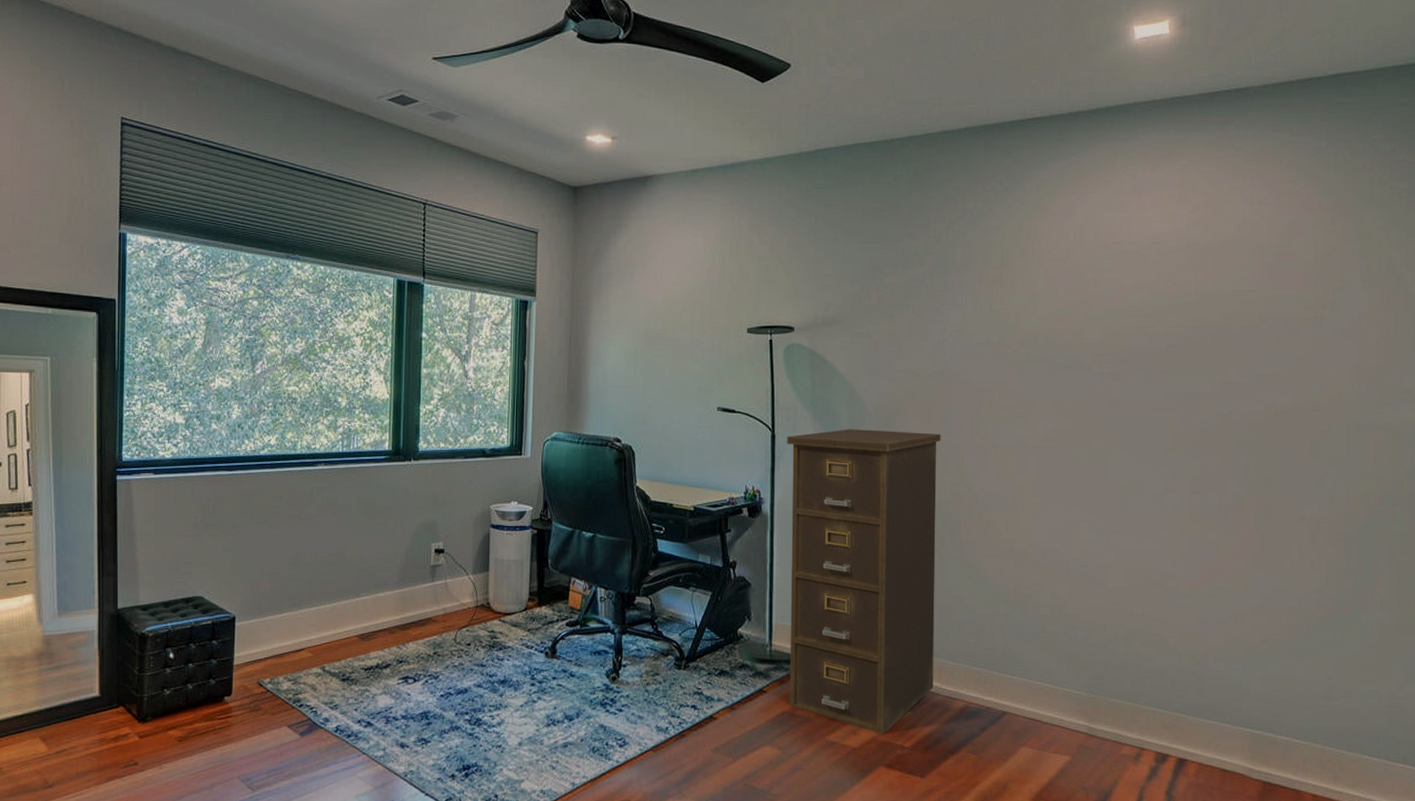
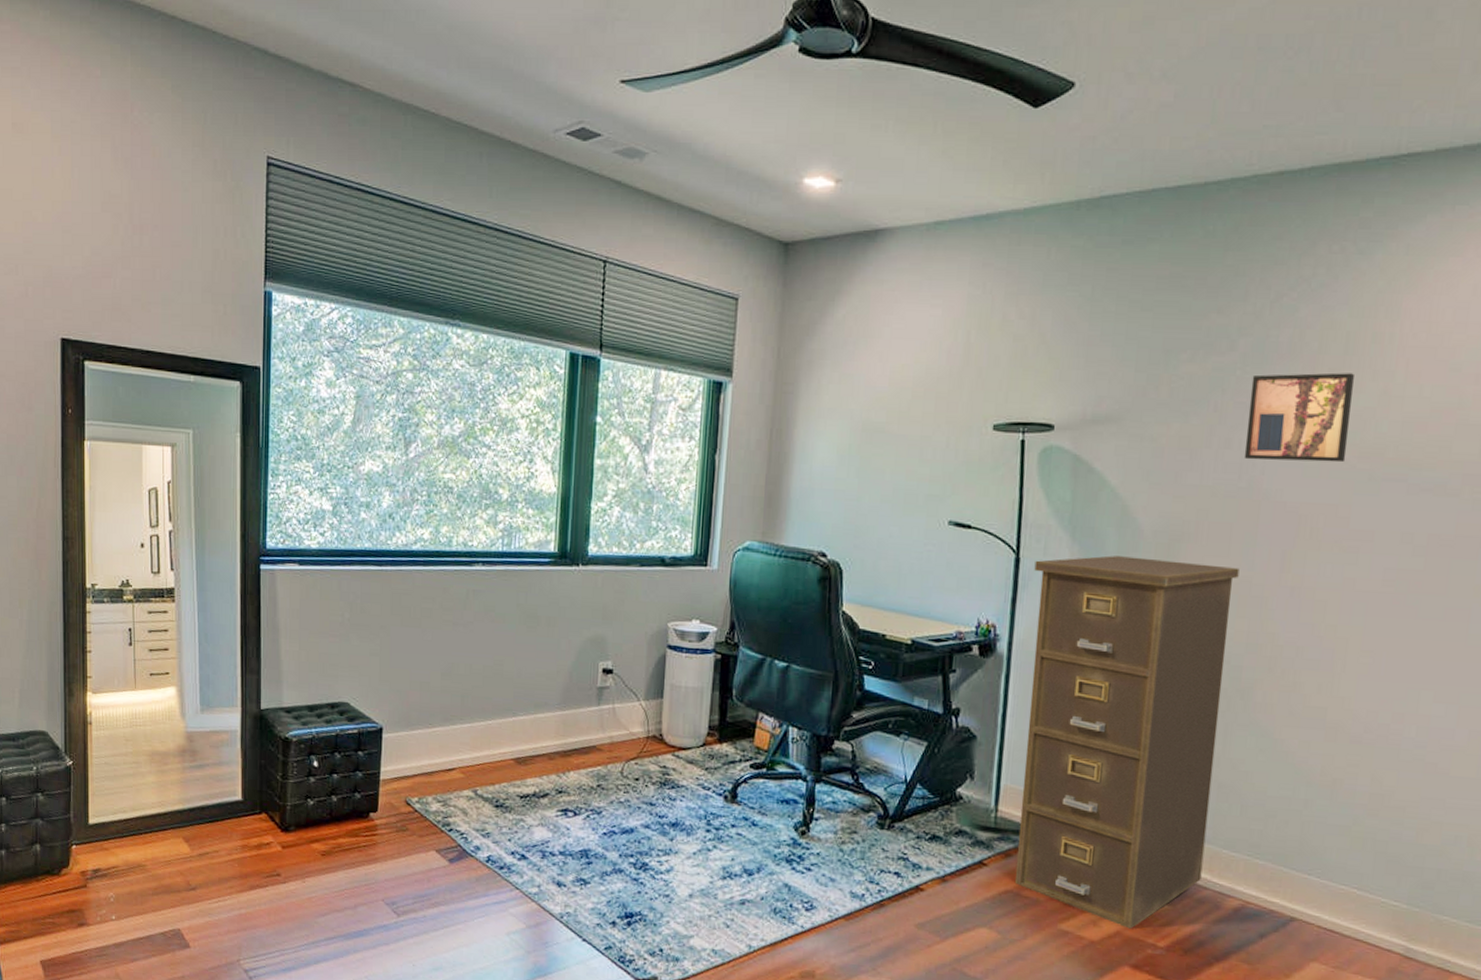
wall art: none [937,280,1010,349] -> present [1243,372,1354,463]

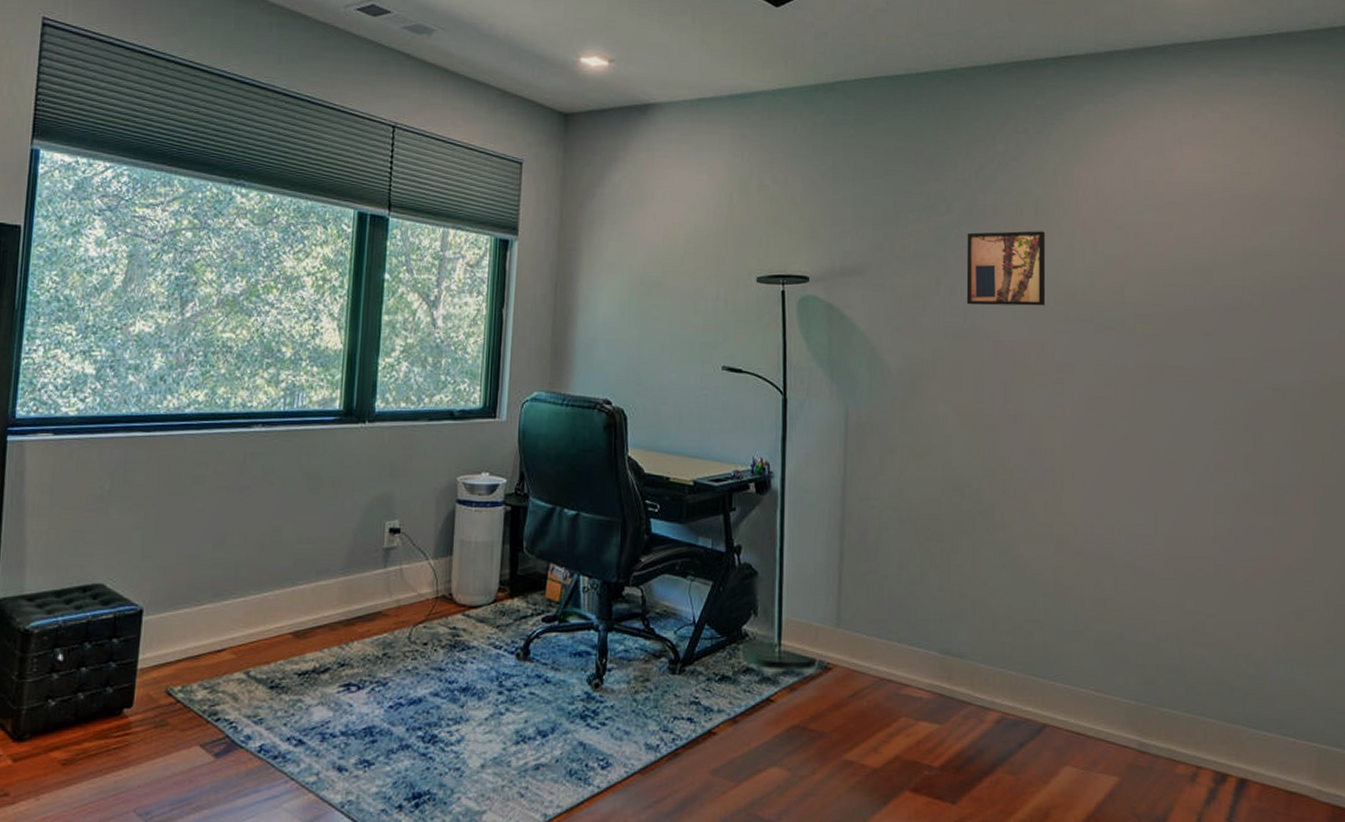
filing cabinet: present [1014,555,1240,929] -> none [800,393,972,752]

